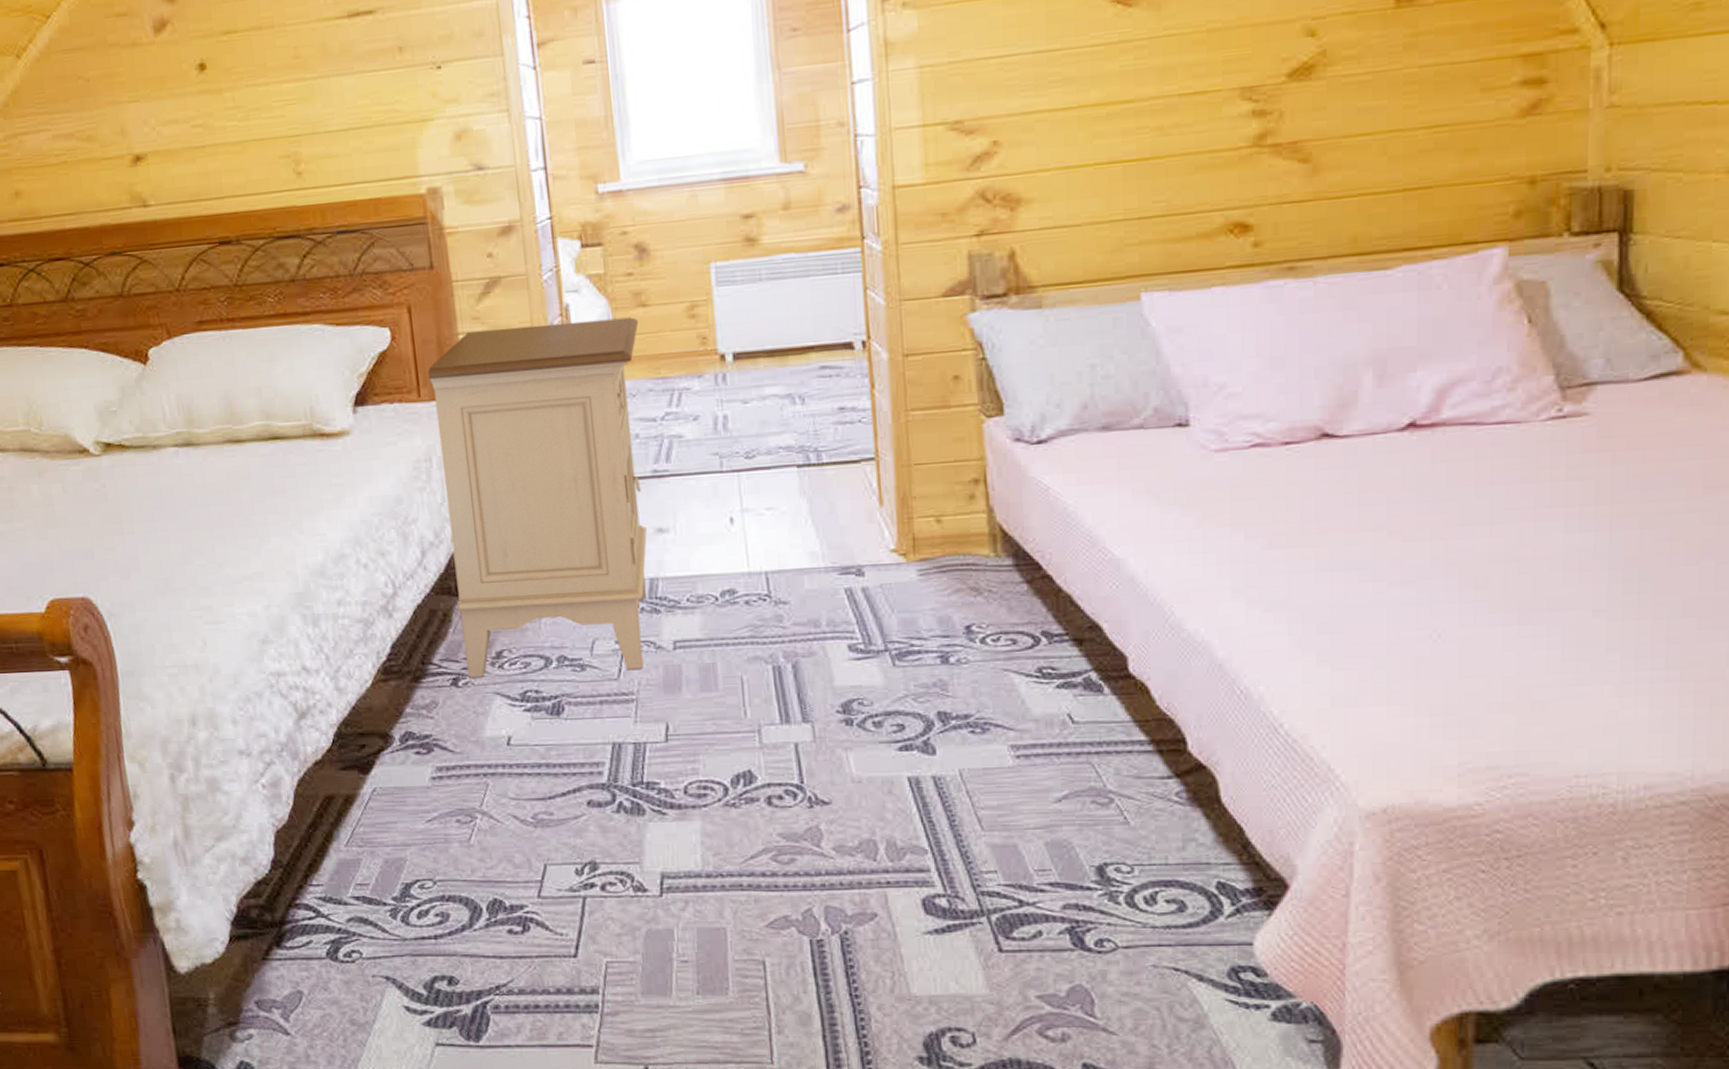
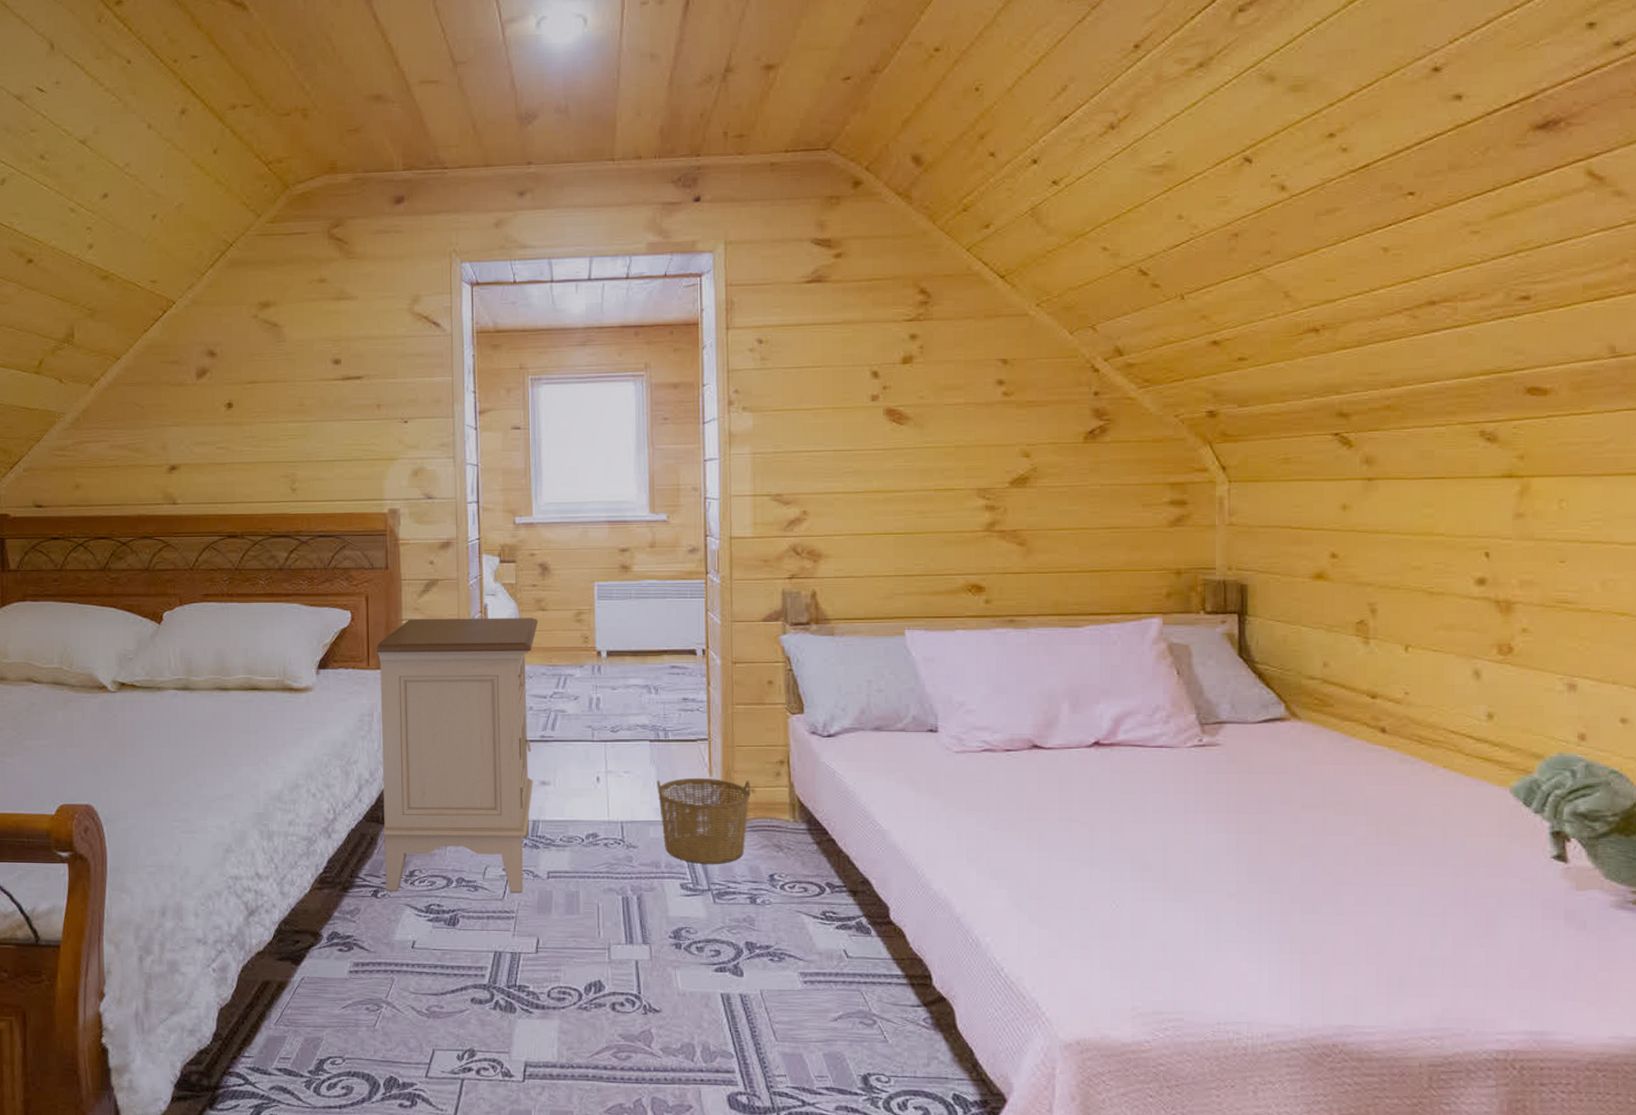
basket: none [810,507,936,619] -> present [657,777,750,864]

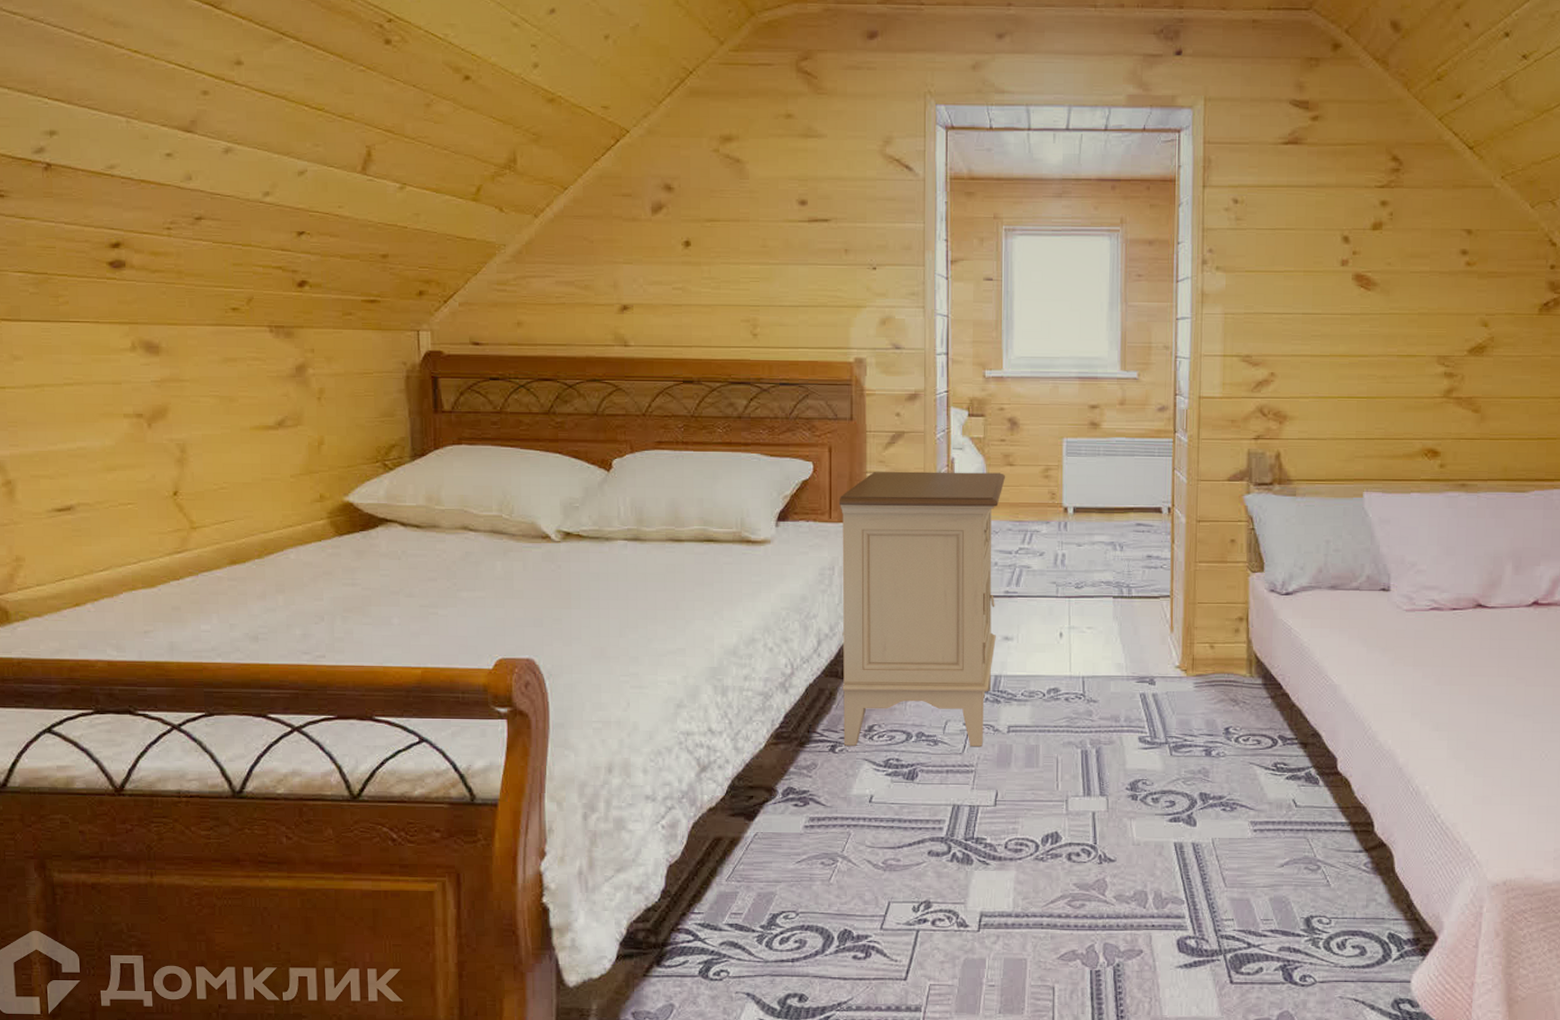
basket: present [657,777,750,864] -> none [1119,633,1210,718]

